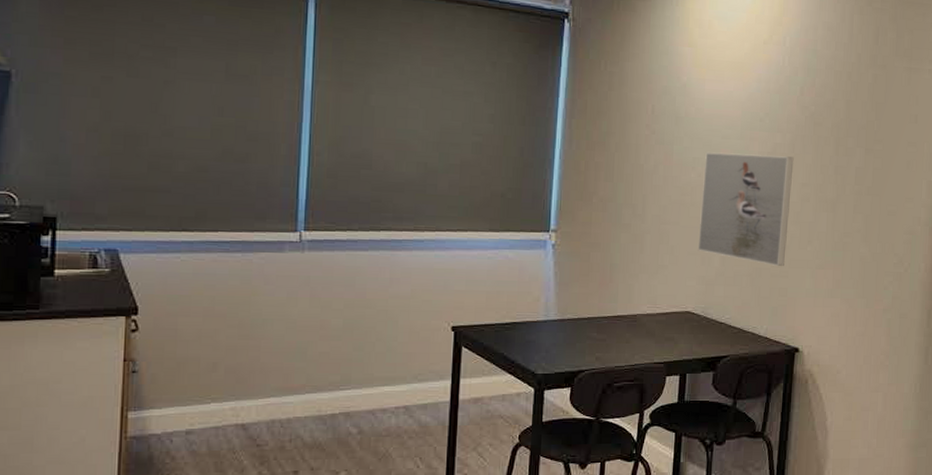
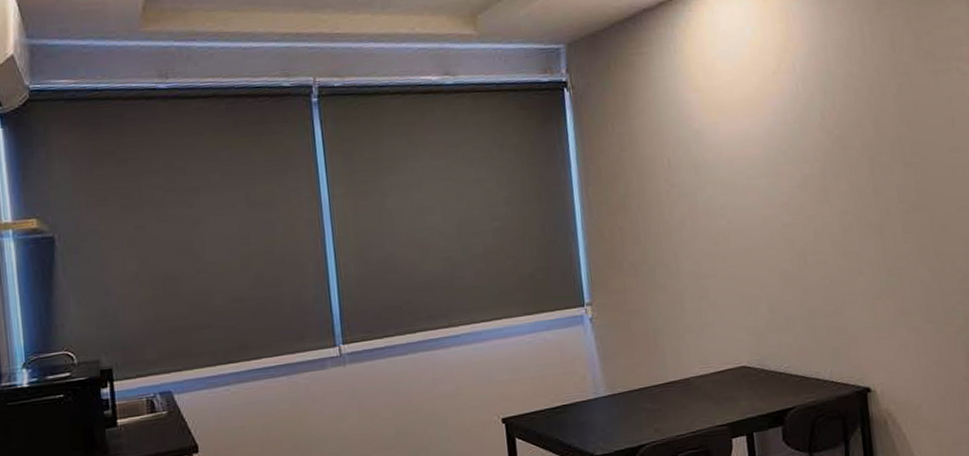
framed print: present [697,152,794,267] -> none [732,186,838,304]

